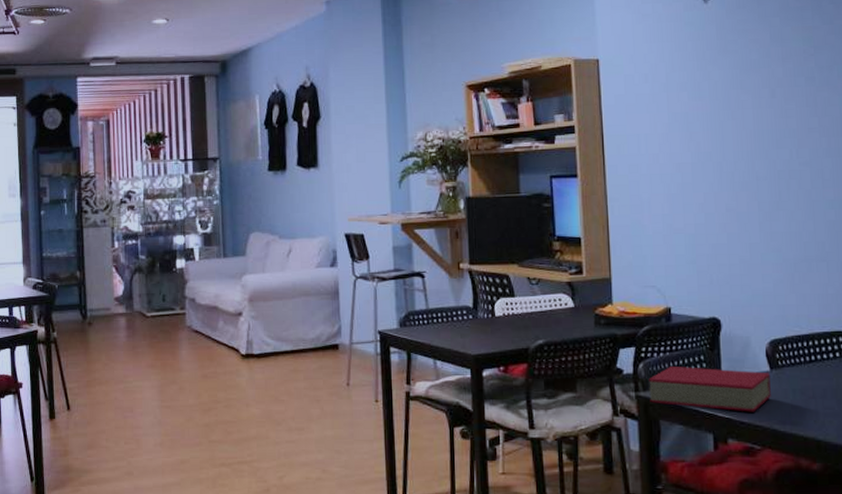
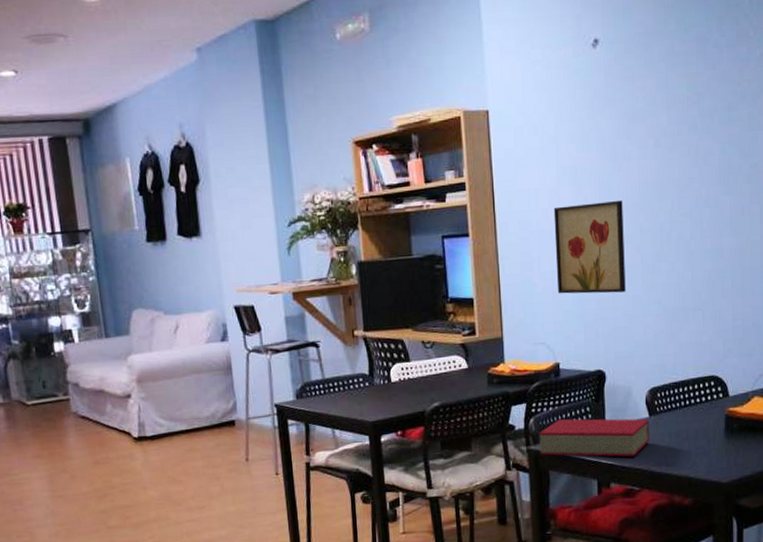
wall art: none [664,147,742,239] -> present [553,200,626,294]

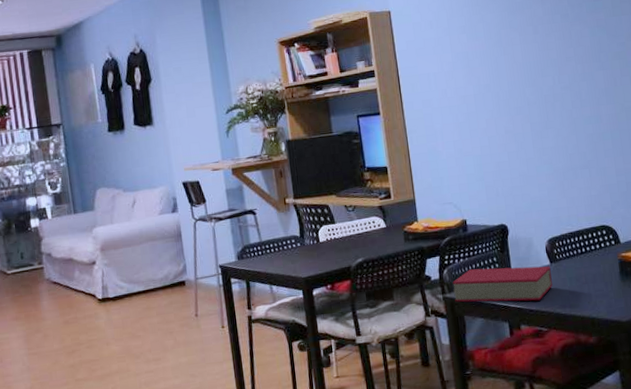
wall art: present [553,200,626,294] -> none [451,78,520,160]

